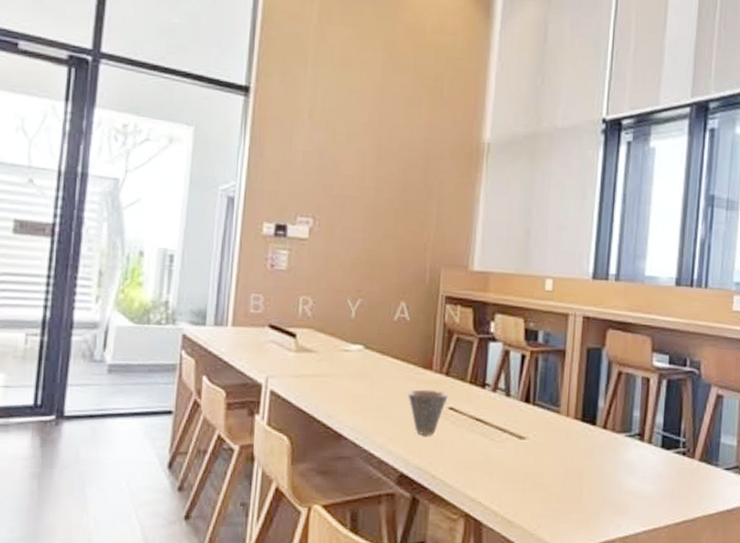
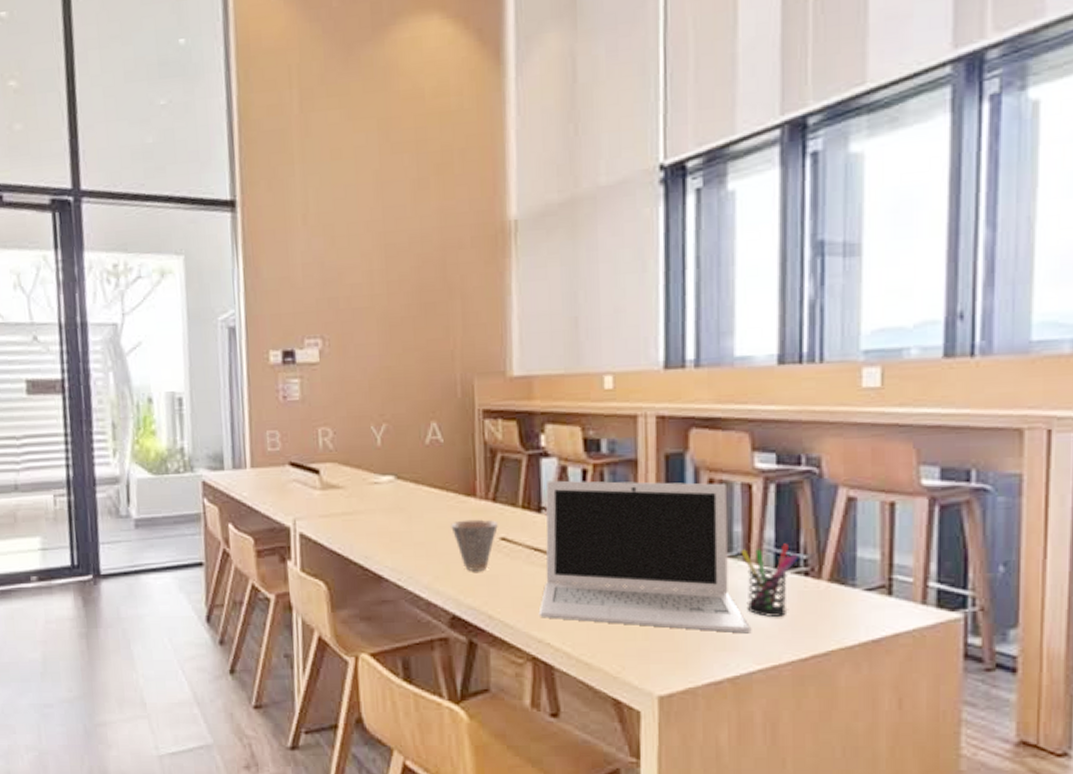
laptop: none [474,361,641,501] -> present [538,480,752,634]
pen holder: none [637,428,679,488] -> present [741,543,799,617]

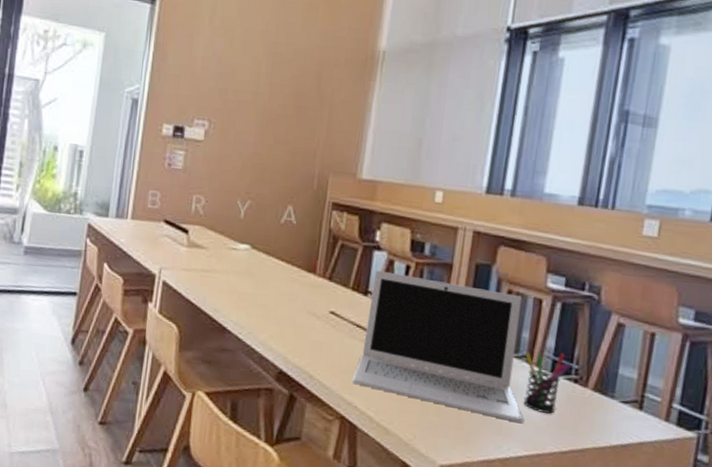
cup: present [451,519,498,571] -> none [290,291,330,337]

